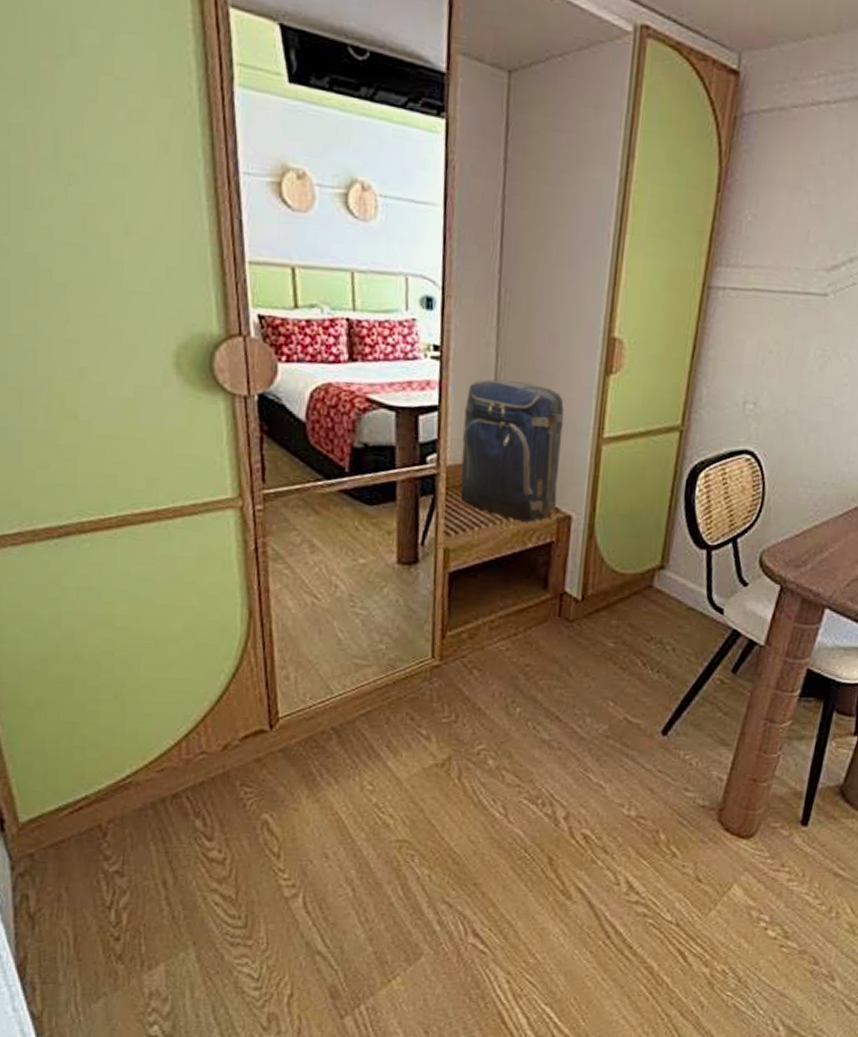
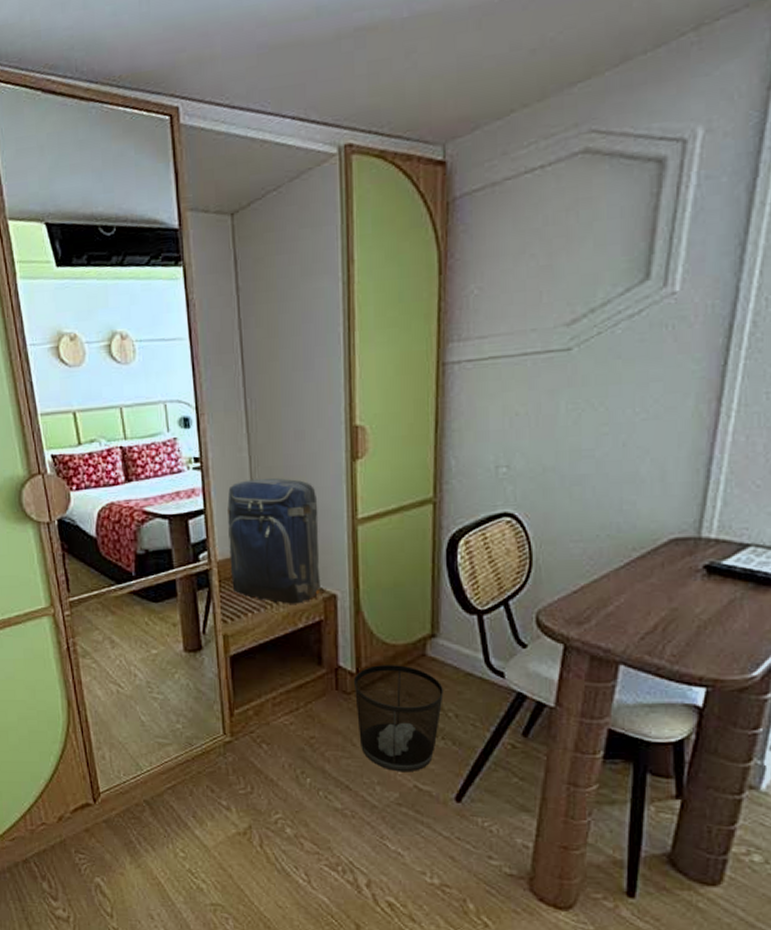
waste bin: none [576,593,665,705] -> present [354,665,444,773]

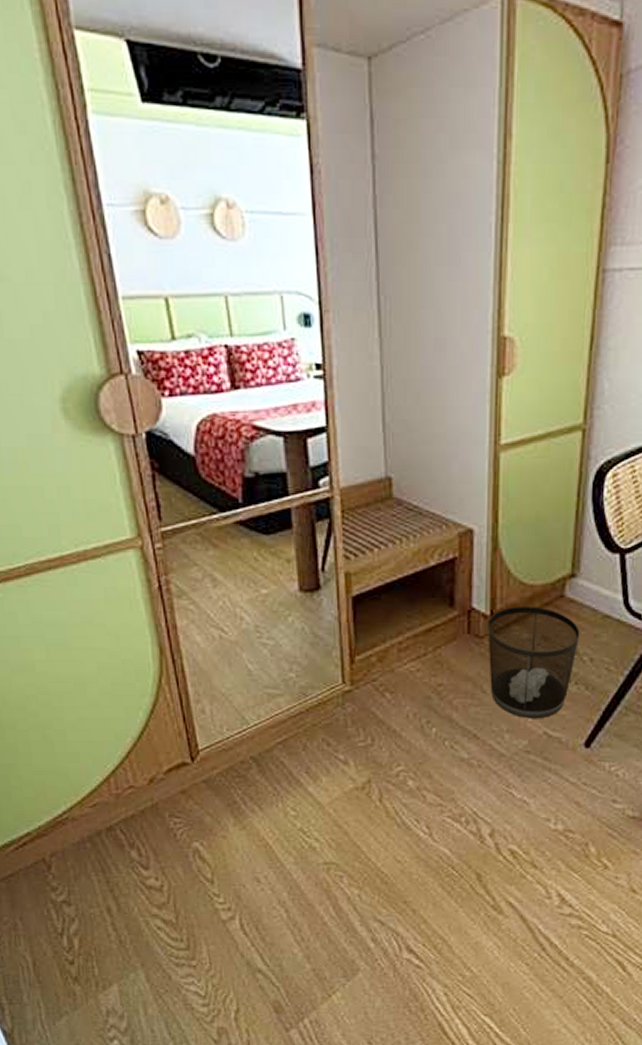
suitcase: present [227,478,327,604] -> none [354,394,463,539]

